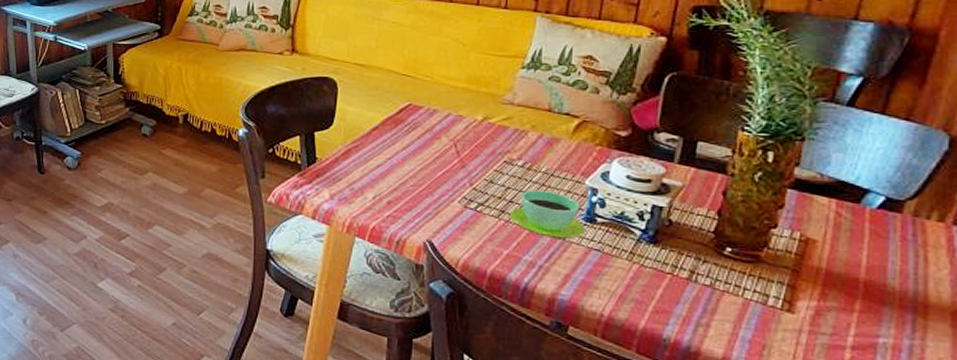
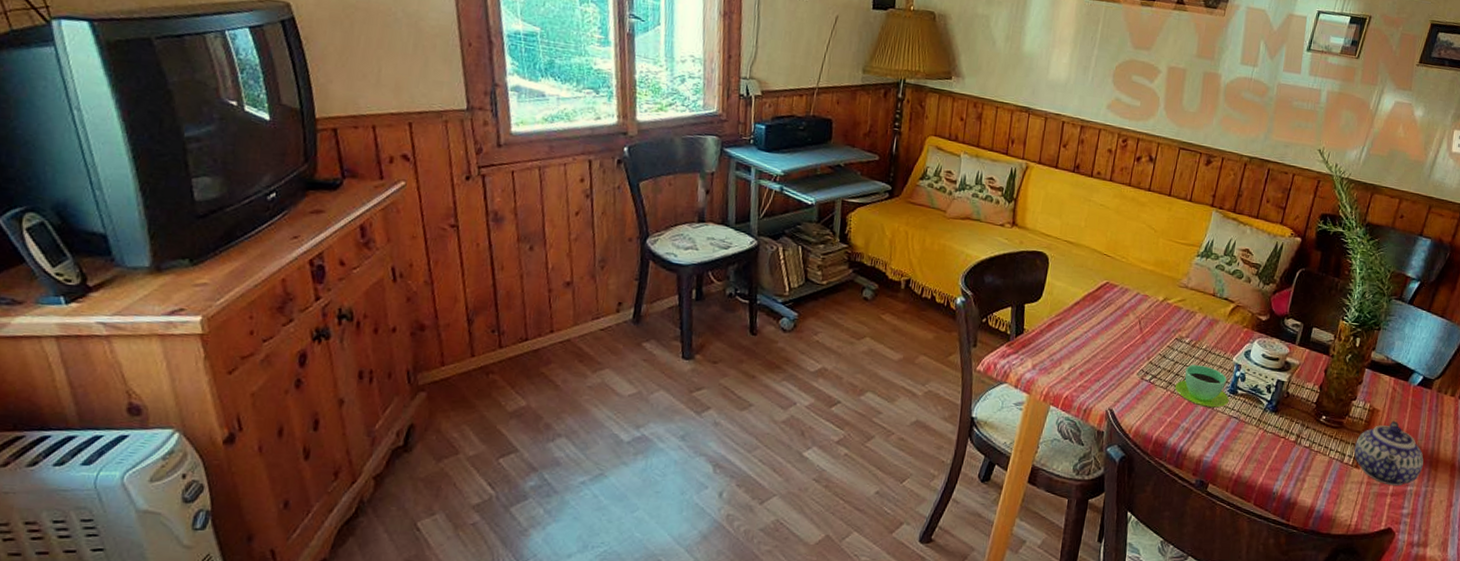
teapot: none [782,253,901,338] -> present [1354,420,1424,486]

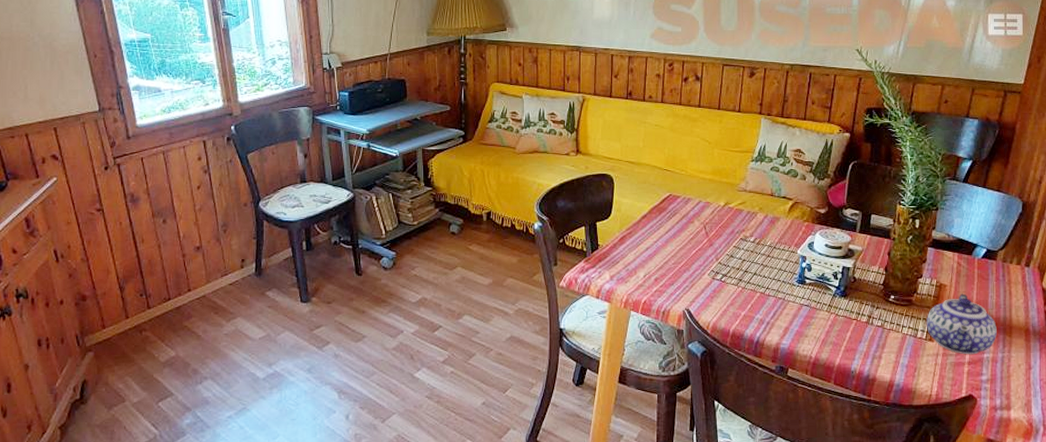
cup: present [1175,364,1230,409] -> none [745,261,799,299]

